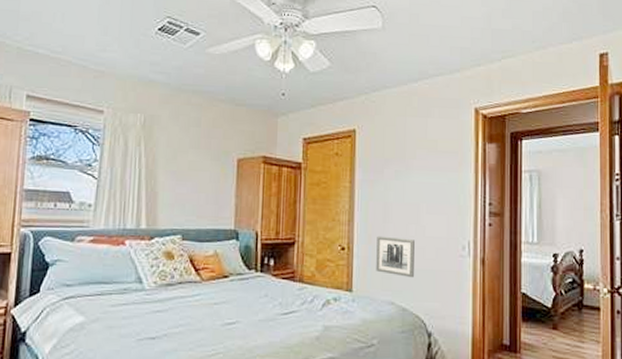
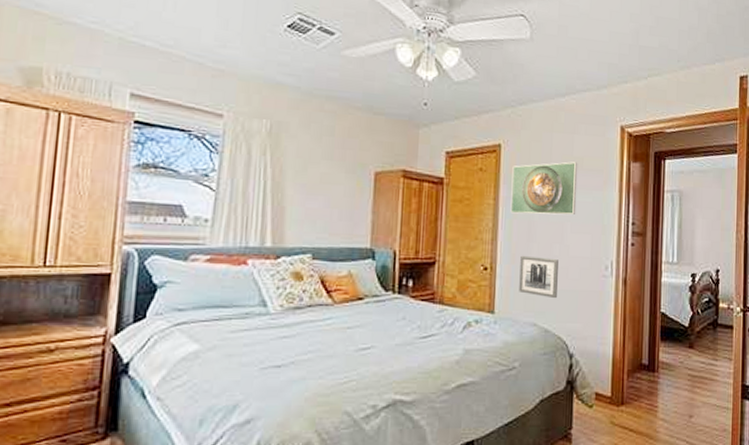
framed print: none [366,144,432,197] -> present [510,162,578,215]

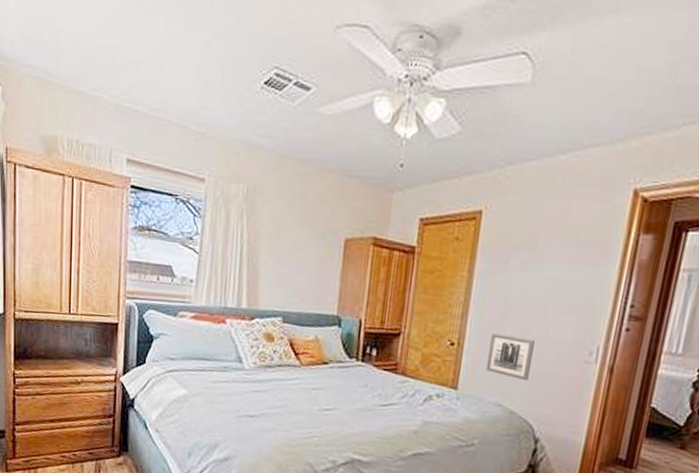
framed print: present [510,162,578,215] -> none [485,232,573,293]

